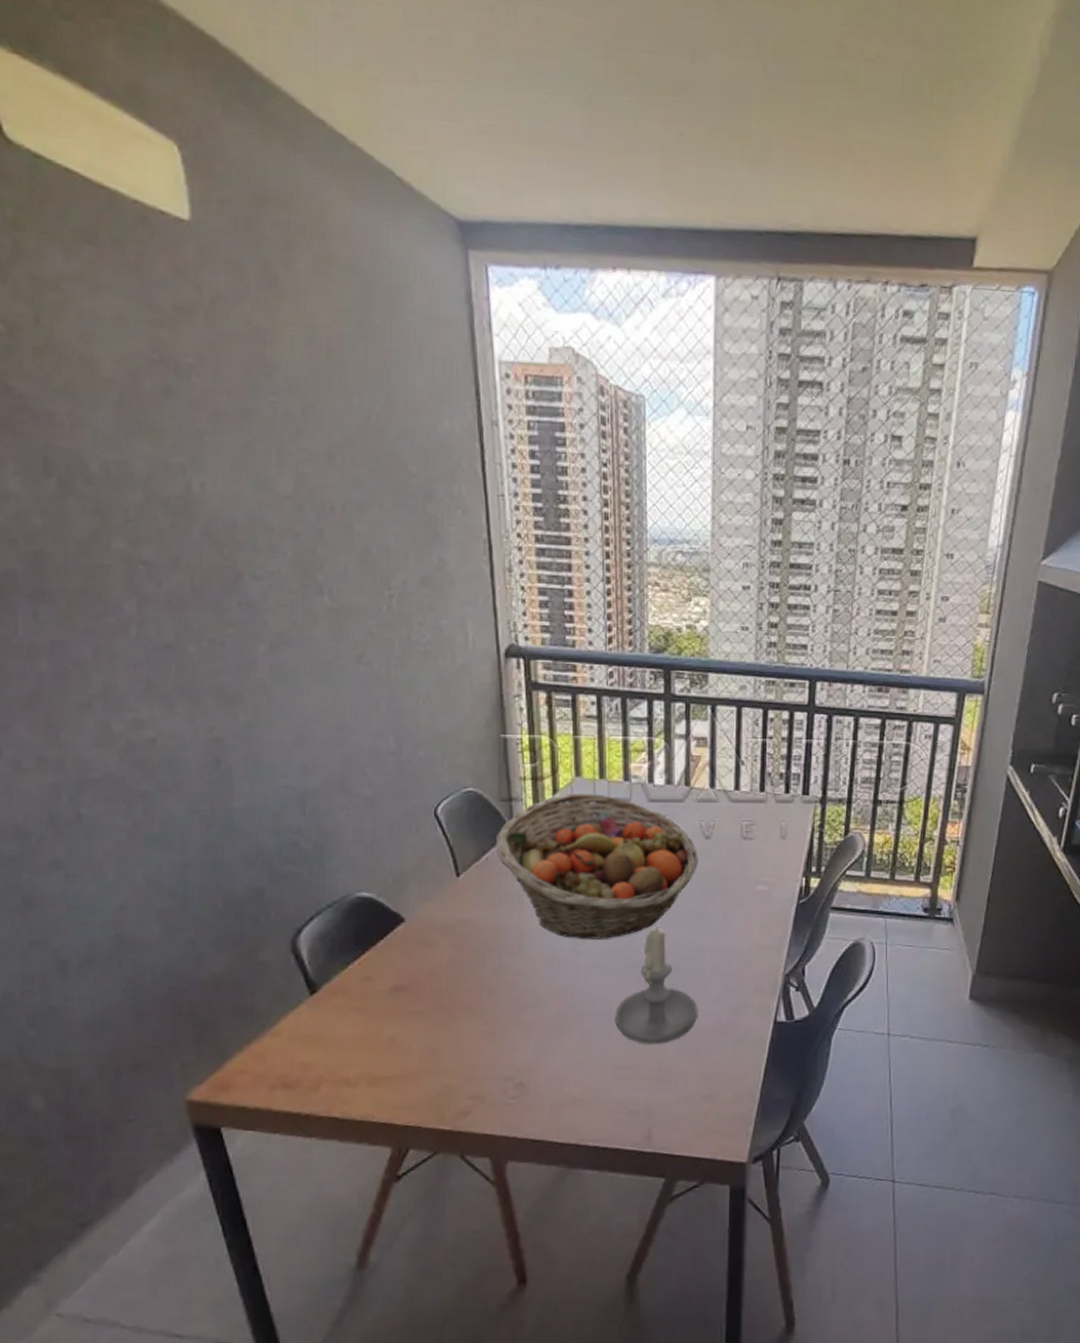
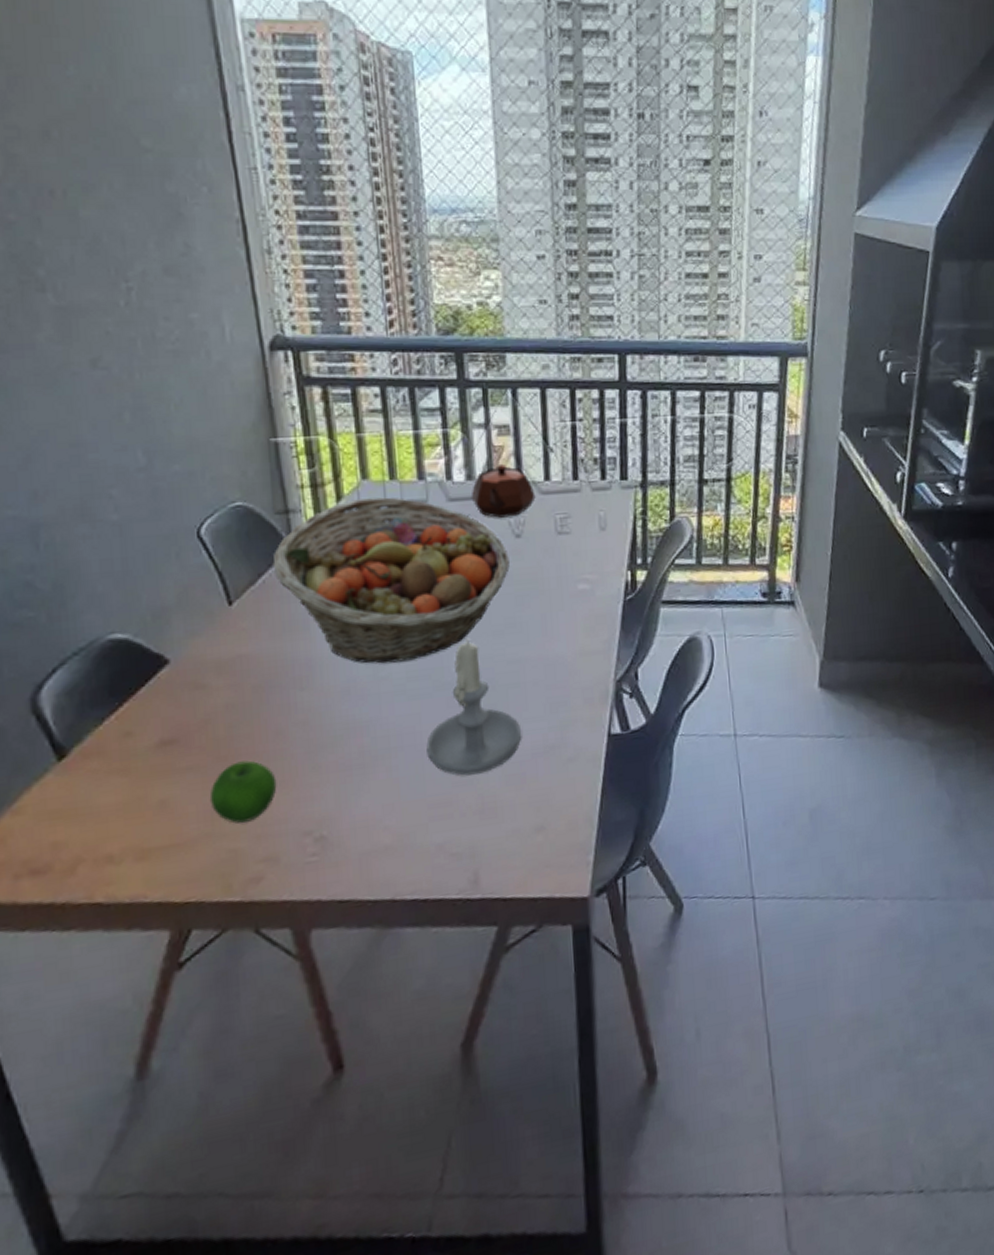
apple: none [430,1011,487,1064] -> present [209,760,277,824]
teapot: none [668,771,726,820] -> present [471,463,536,518]

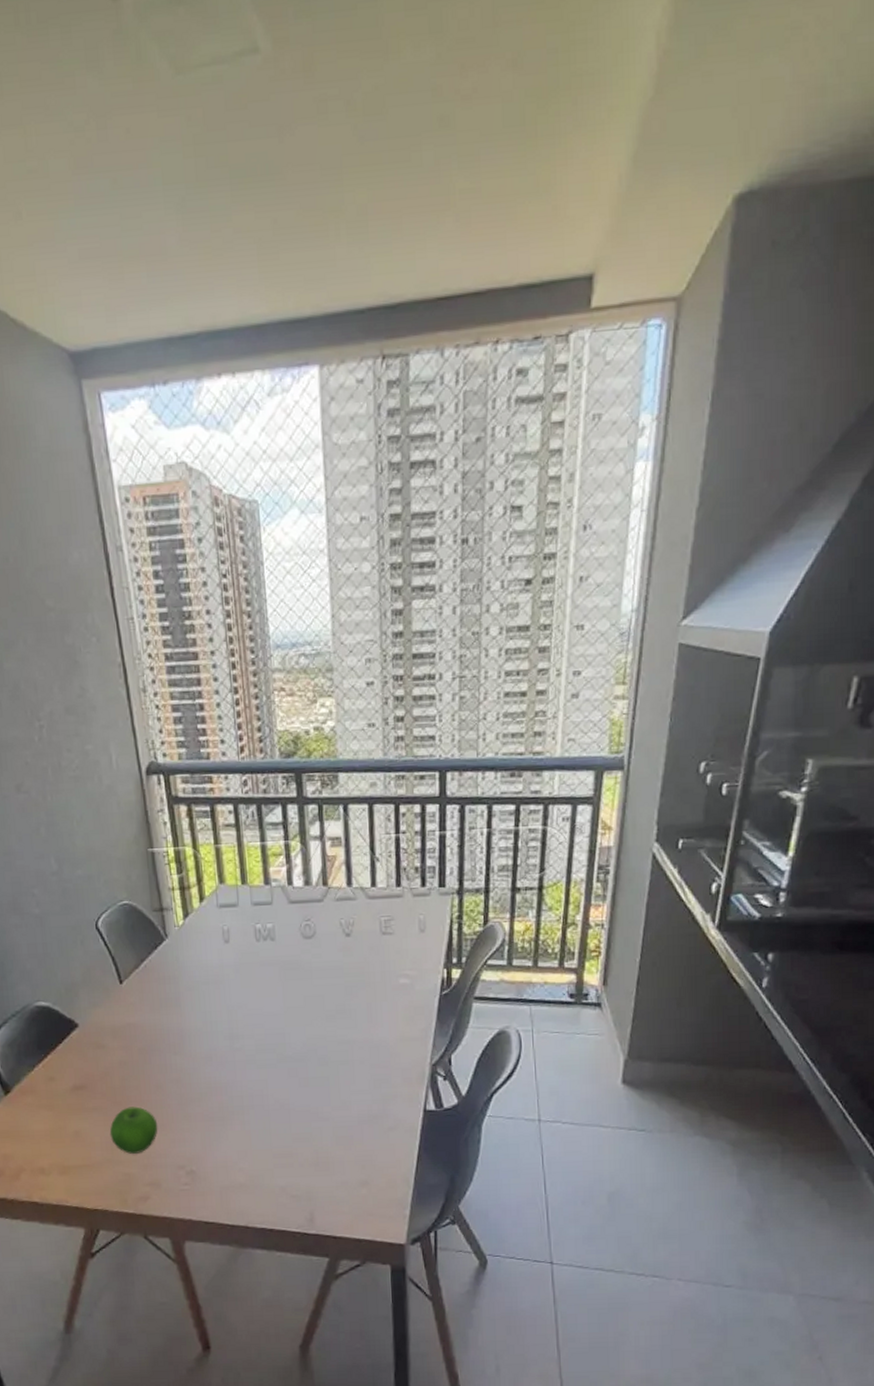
fruit basket: present [272,497,510,664] -> none [152,899,341,1037]
candle: present [426,639,522,776] -> none [272,1021,350,1134]
teapot: present [471,463,536,518] -> none [308,871,363,919]

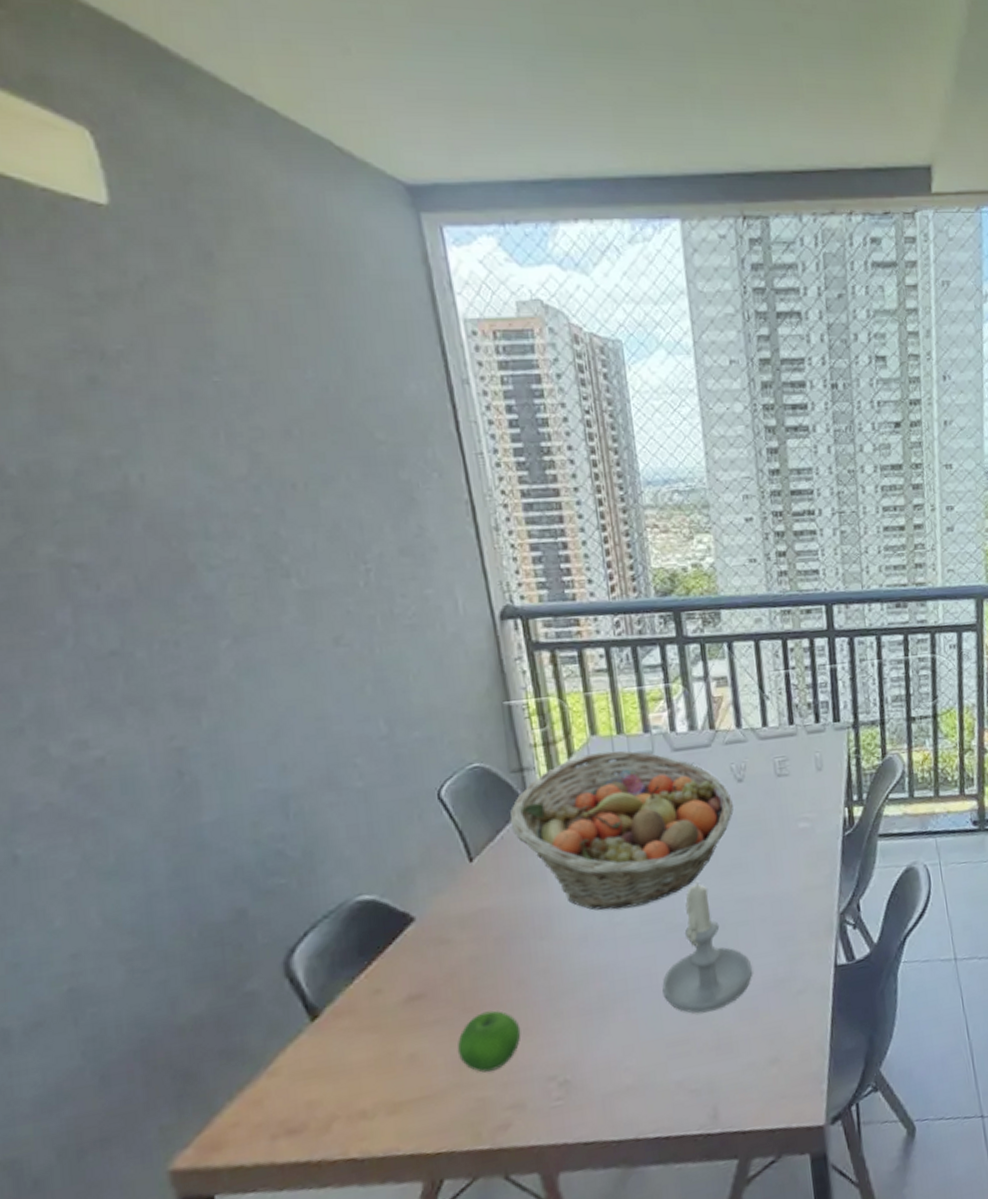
fruit basket: none [152,899,341,1037] -> present [510,750,734,910]
candle: none [272,1021,350,1134] -> present [662,881,753,1014]

